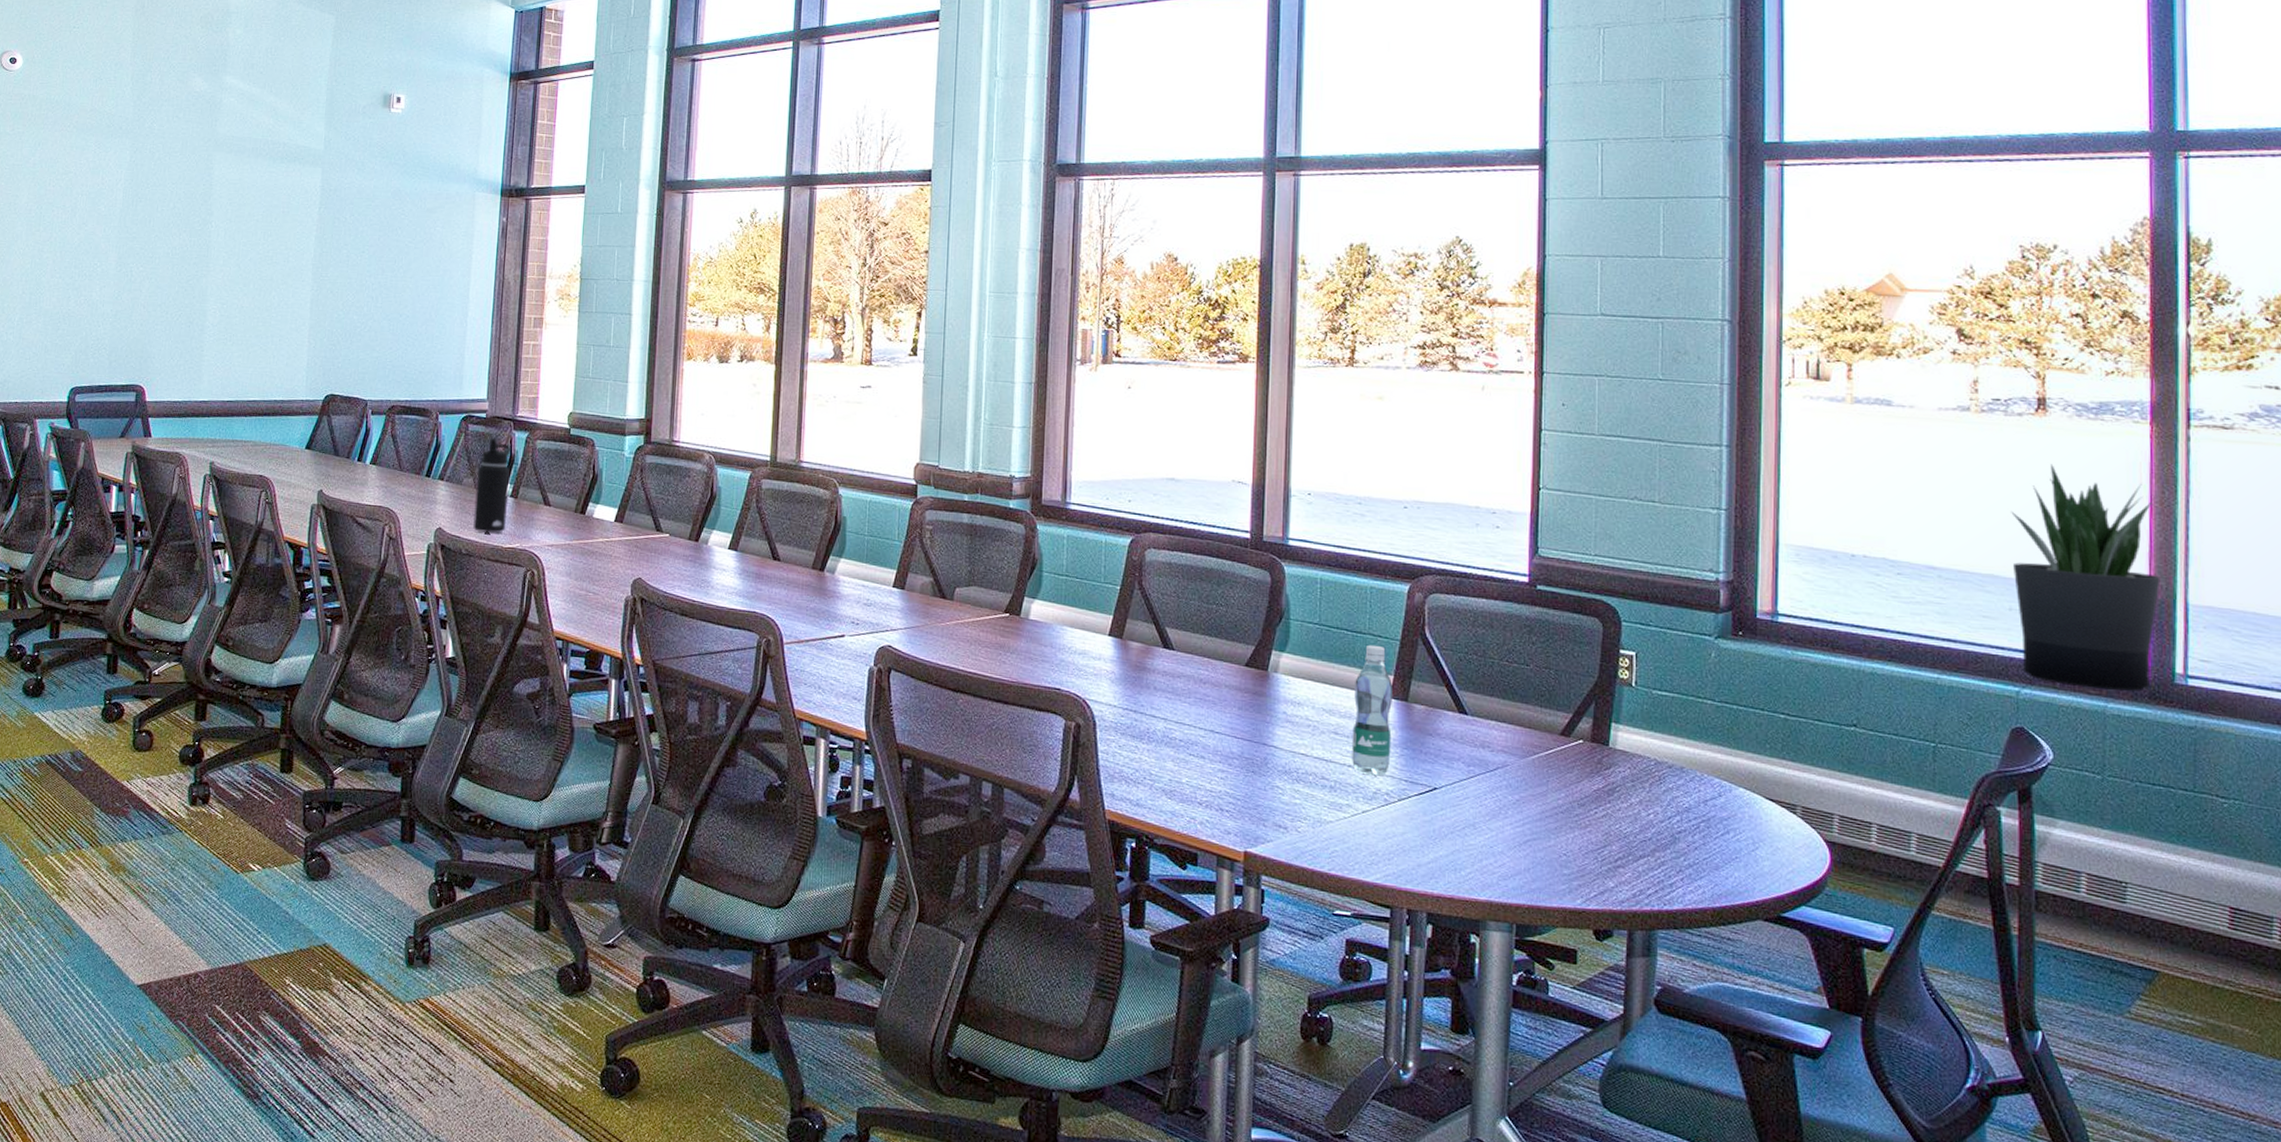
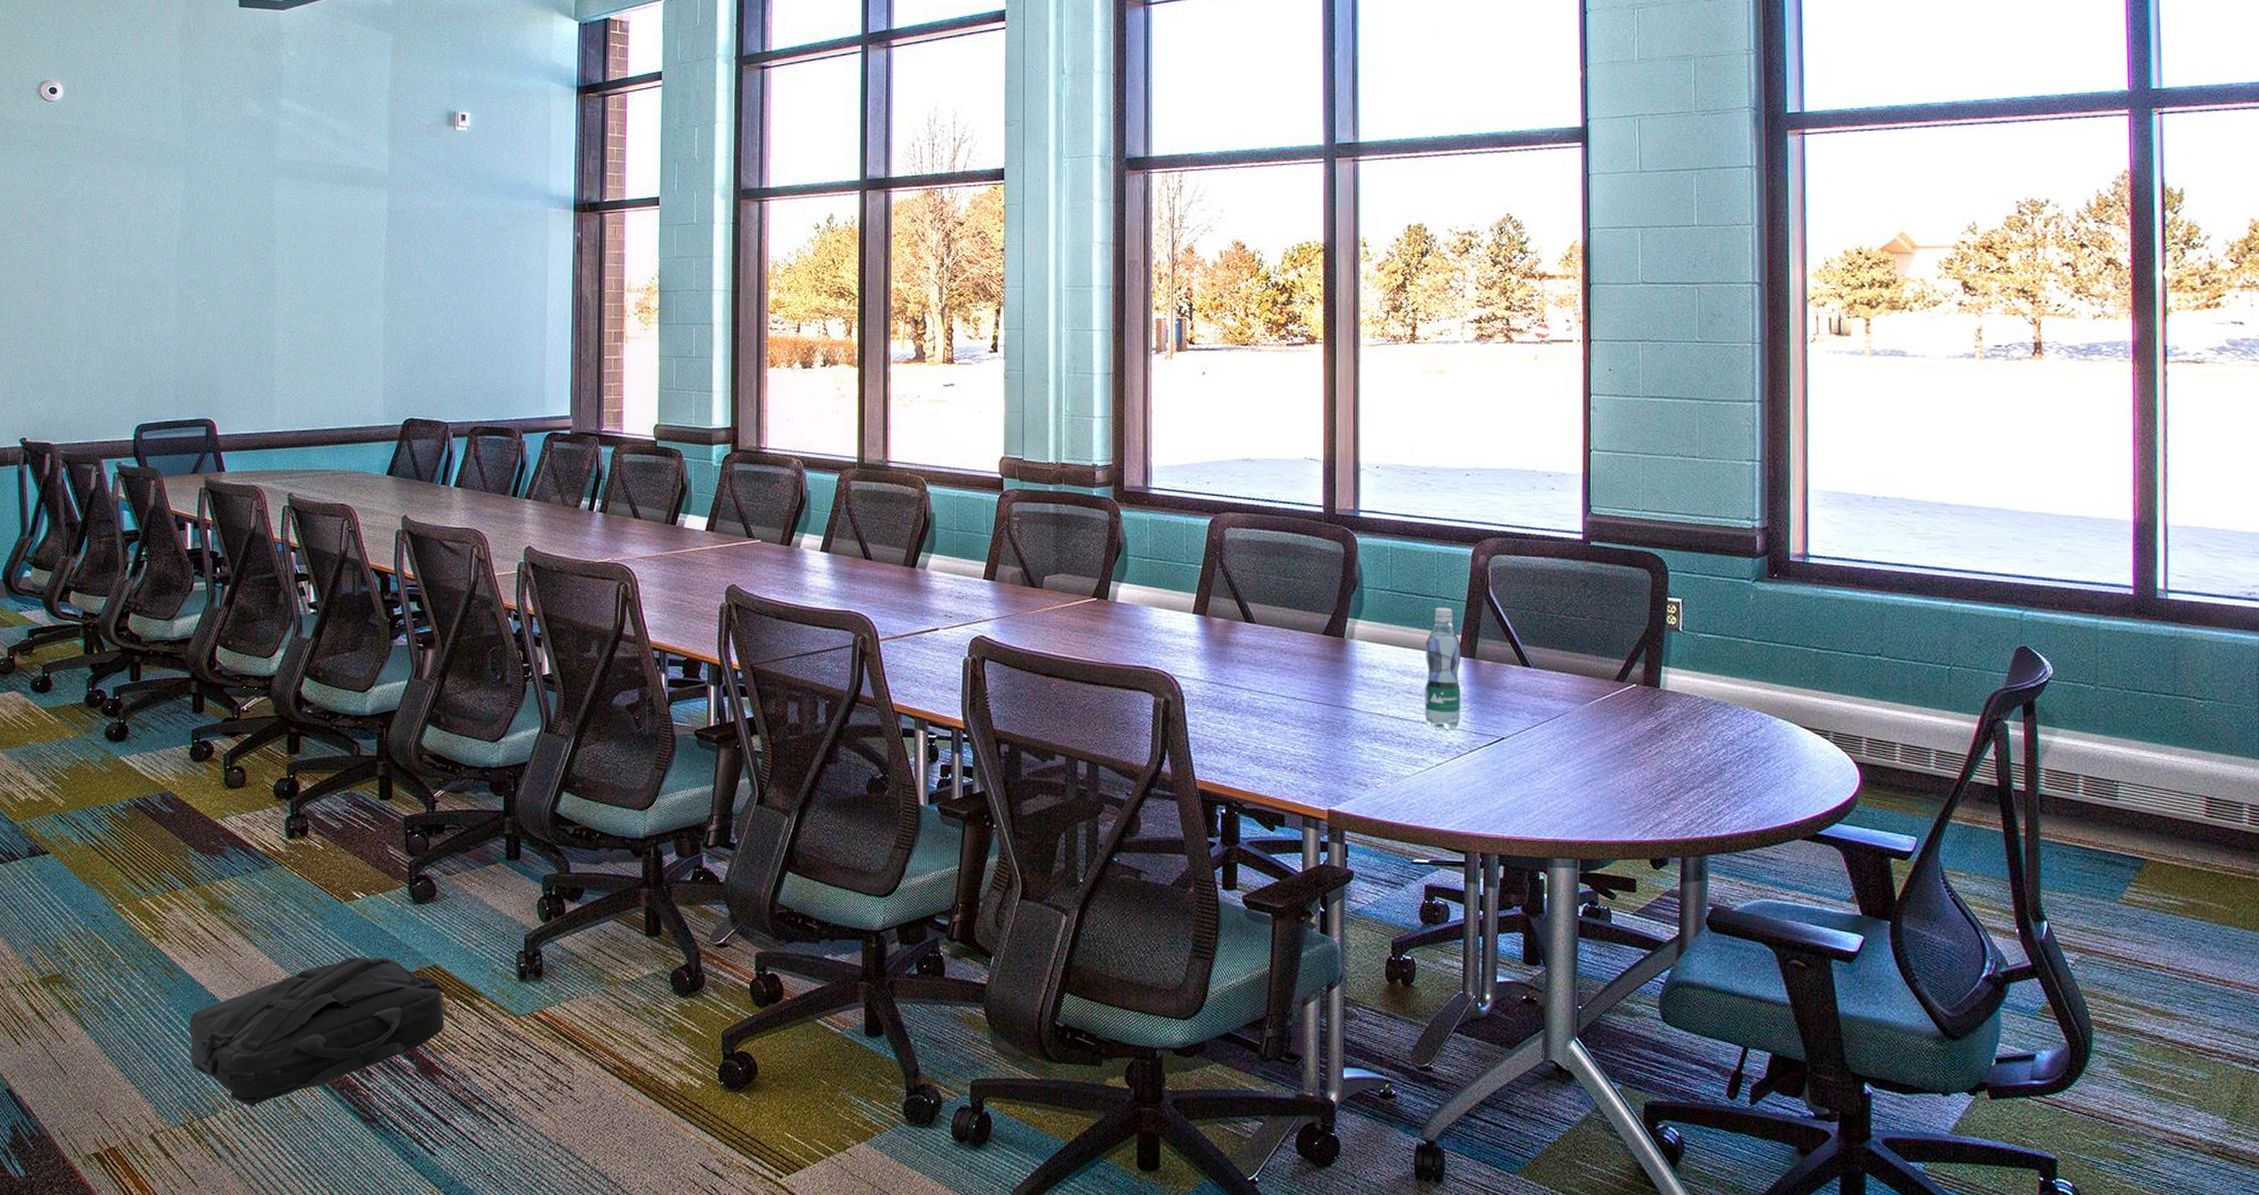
briefcase: none [83,929,333,1074] -> present [188,957,445,1107]
water bottle: present [473,438,511,534] -> none [563,455,597,550]
planter: present [2011,464,2161,692] -> none [2013,403,2143,609]

